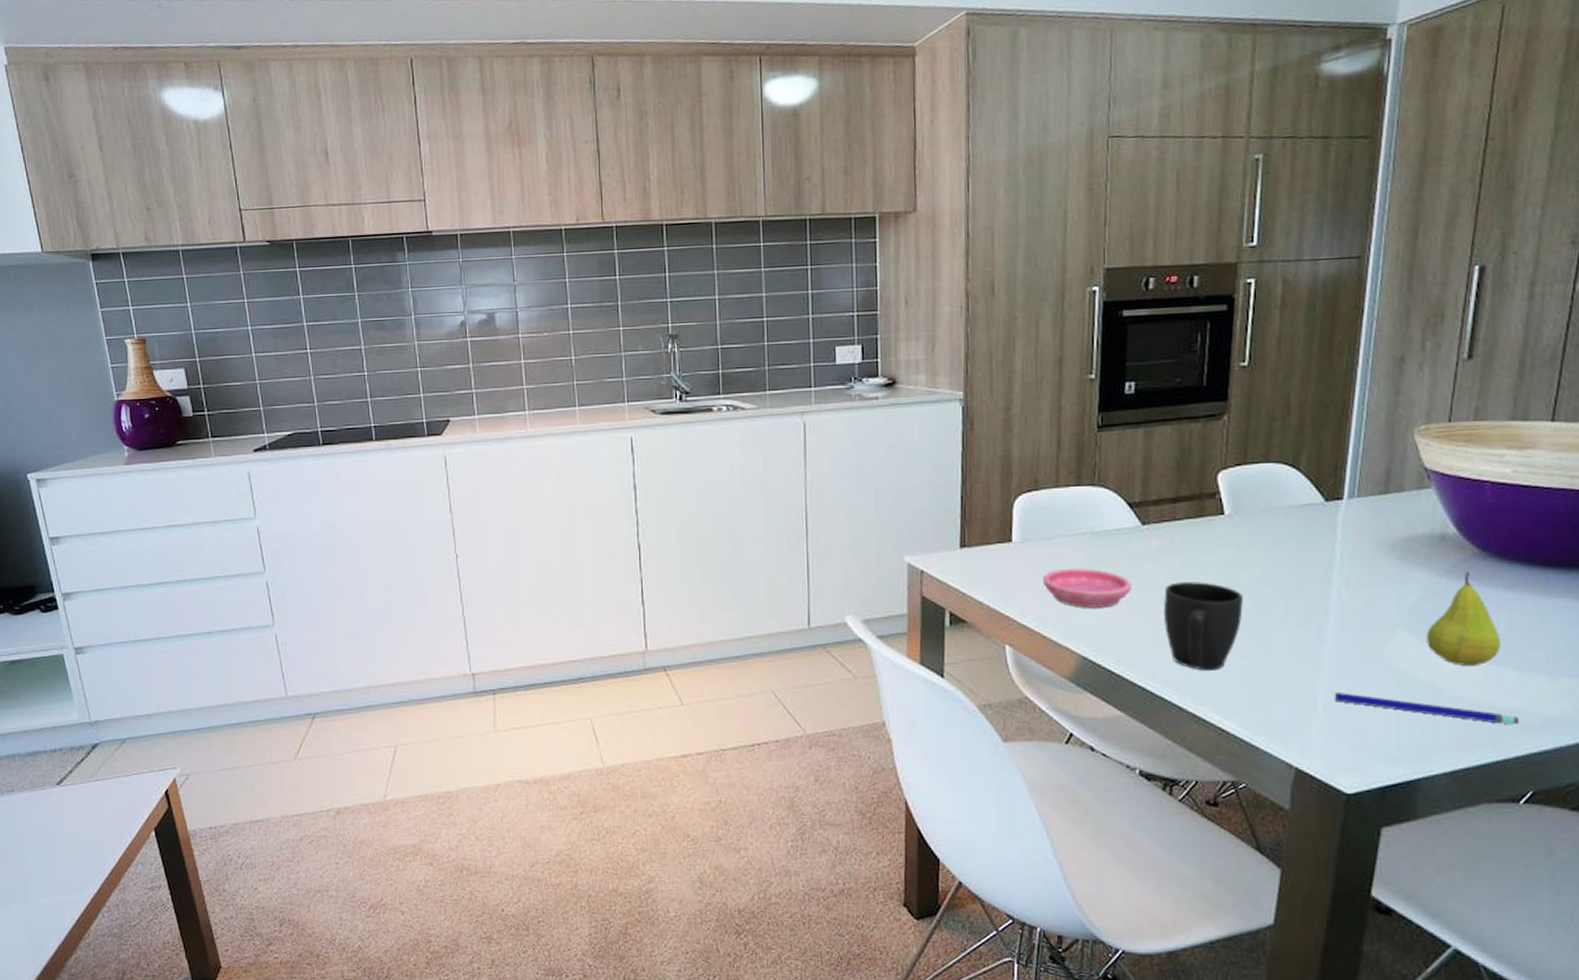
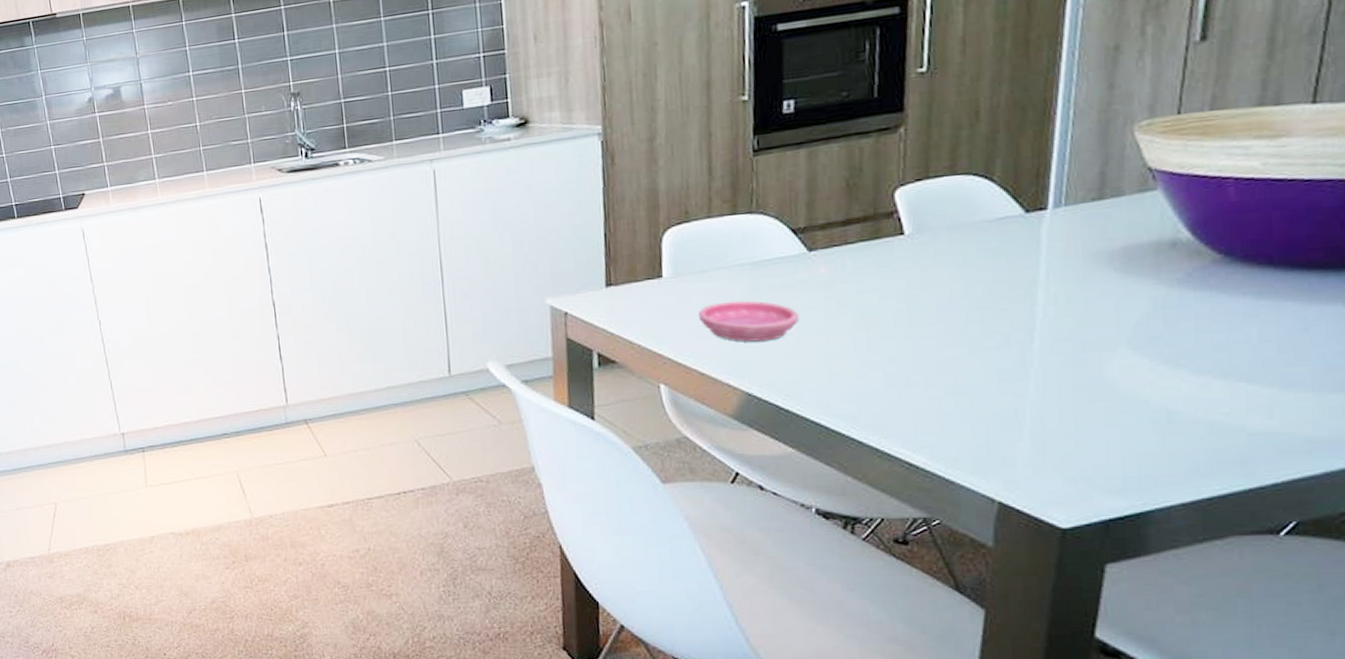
mug: present [1164,582,1243,670] -> none [837,308,930,402]
pen: present [1334,693,1520,725] -> none [1043,420,1278,449]
fruit: present [1427,571,1502,667] -> none [1156,280,1252,386]

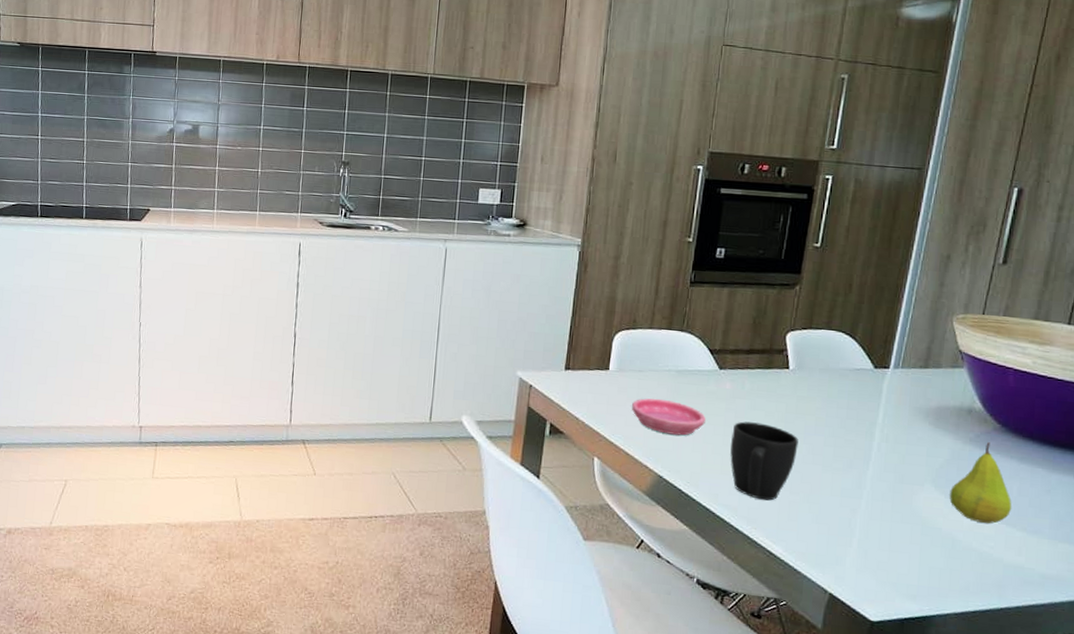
mug: none [837,308,930,402] -> present [730,421,798,501]
fruit: none [1156,280,1252,386] -> present [949,442,1012,525]

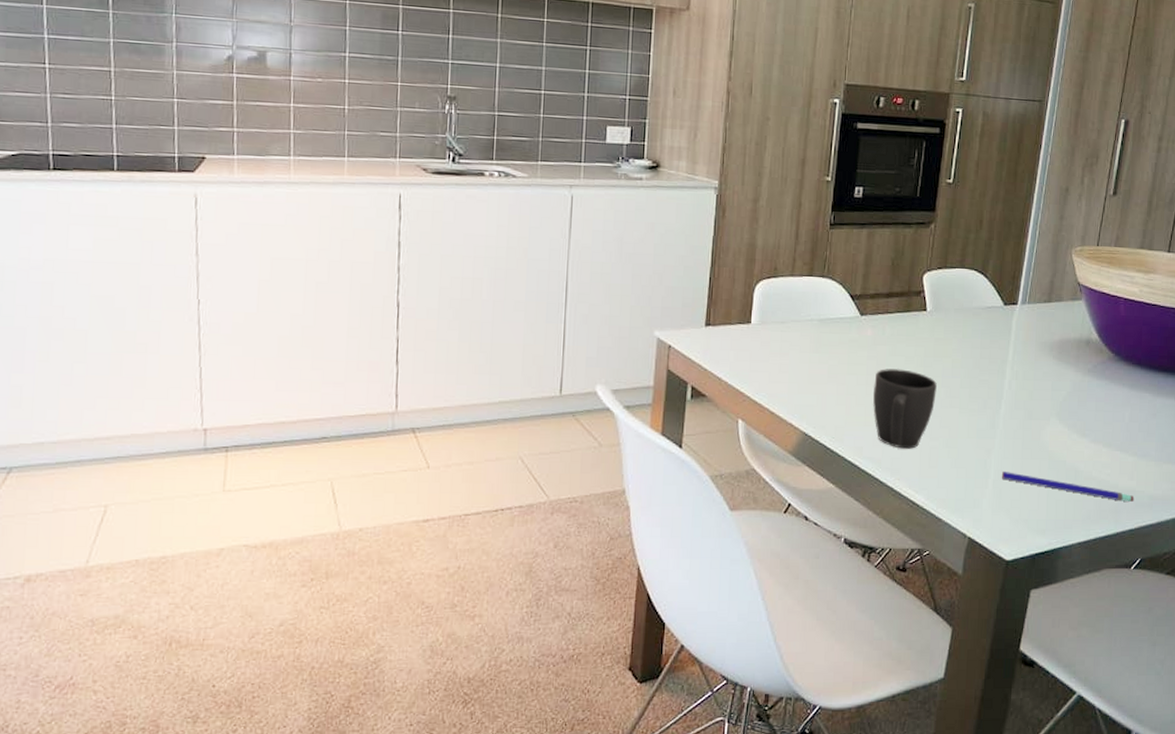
saucer: present [632,398,706,436] -> none [775,350,849,389]
pen: none [867,532,1023,579] -> present [1001,472,1135,503]
fruit: present [949,442,1012,525] -> none [1072,372,1125,452]

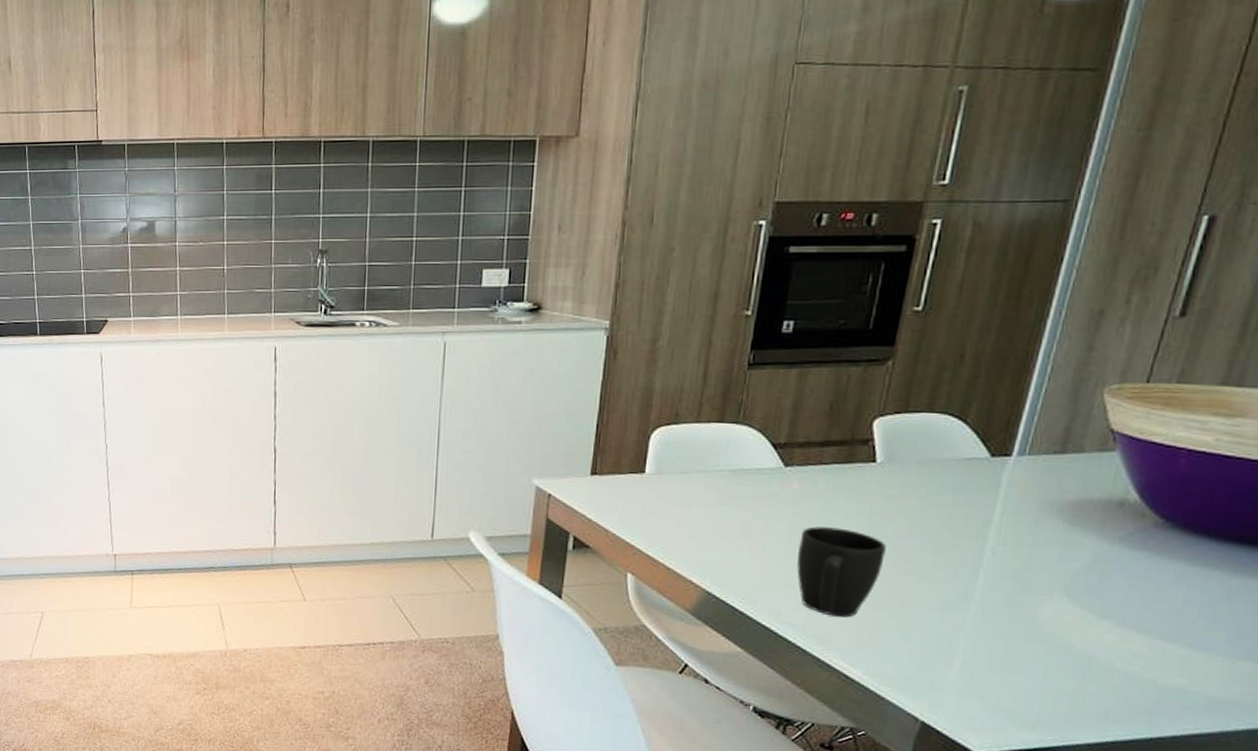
pen: present [1001,472,1135,503] -> none [974,652,1184,704]

